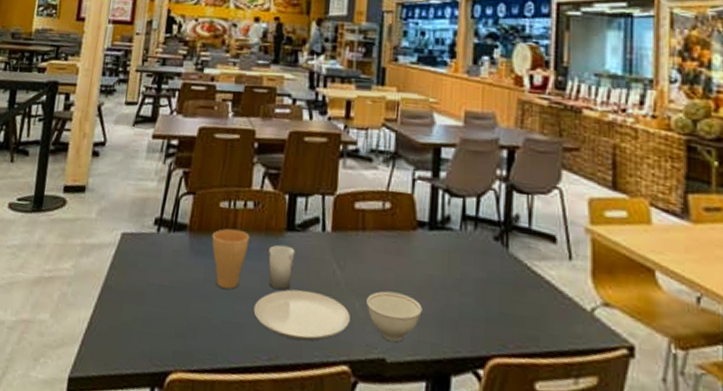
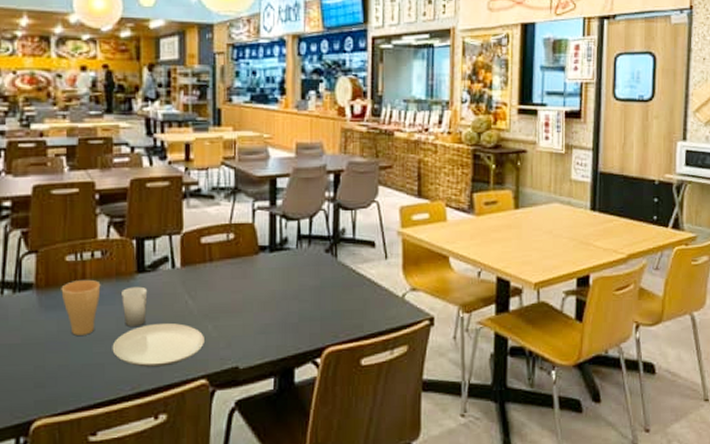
bowl: present [366,291,422,343] -> none [218,310,268,352]

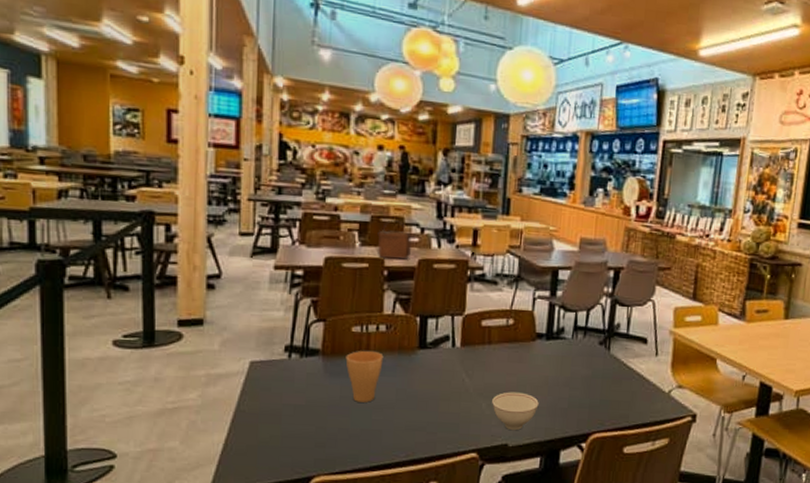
handbag: none [86,141,122,182] -> present [377,219,412,260]
plate: present [112,322,204,367] -> none [390,397,478,438]
cup: present [121,286,148,327] -> none [402,361,428,399]
bowl: none [218,310,268,352] -> present [492,392,539,431]

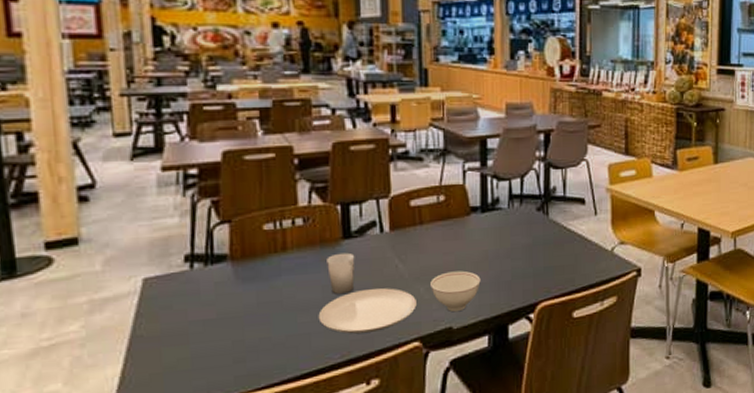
cup: present [345,350,384,403] -> none [259,247,304,307]
handbag: present [377,219,412,260] -> none [282,102,323,146]
plate: none [390,397,478,438] -> present [318,288,417,334]
cup: none [402,361,428,399] -> present [327,252,355,294]

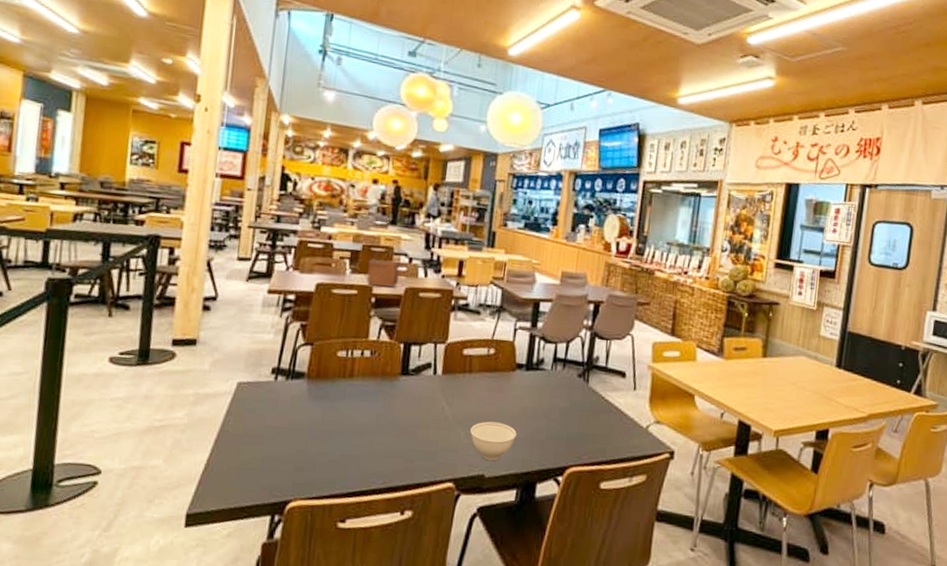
handbag: none [282,102,323,146] -> present [367,249,400,288]
plate: present [318,288,417,334] -> none [369,424,456,466]
cup: present [327,252,355,294] -> none [384,387,409,425]

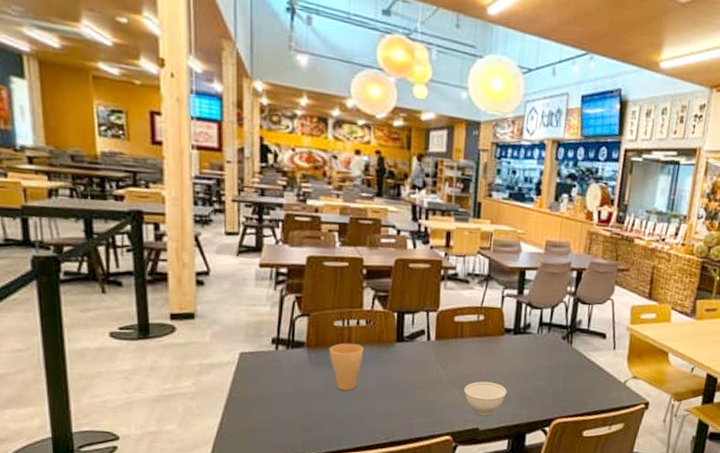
cup: none [329,375,367,427] -> present [329,343,364,390]
handbag: present [367,249,400,288] -> none [356,221,389,260]

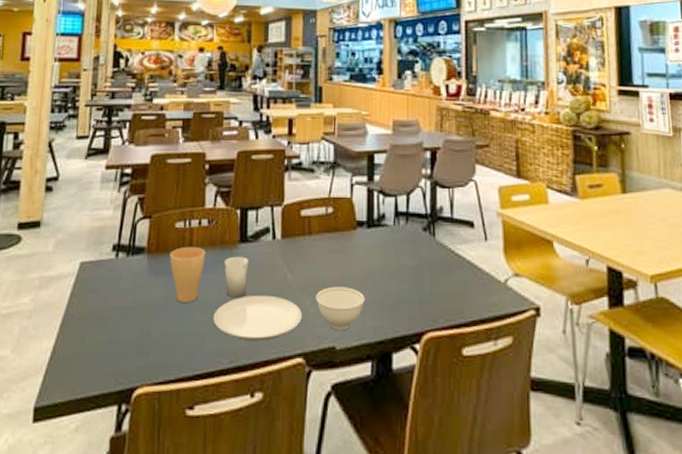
plate: none [371,386,451,422] -> present [213,295,302,341]
cup: none [382,353,405,387] -> present [224,256,249,297]

